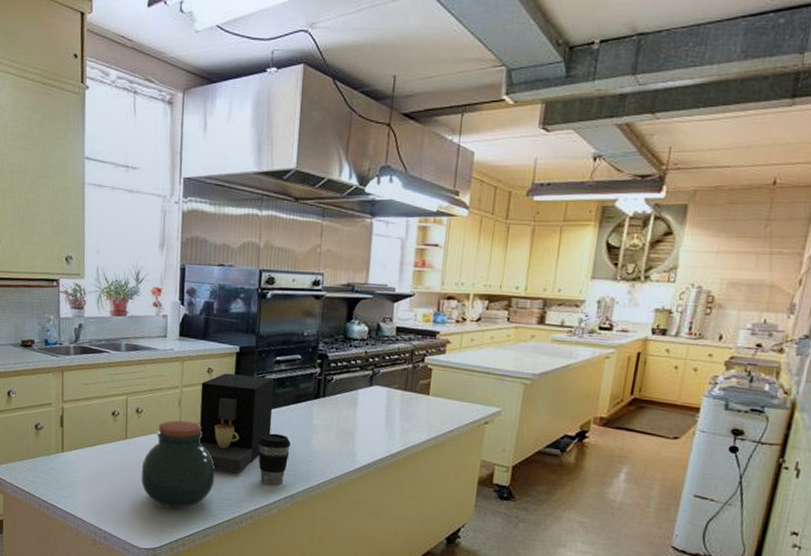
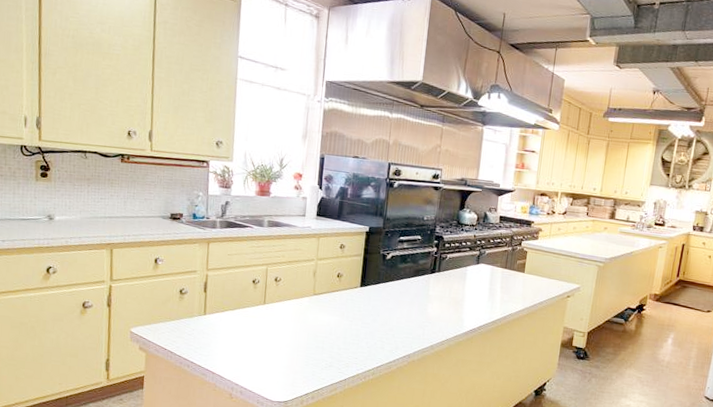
jar: present [141,420,215,508] -> none [276,288,344,366]
coffee maker: present [199,373,274,473] -> none [331,249,397,335]
coffee cup: present [257,433,291,485] -> none [381,301,410,346]

